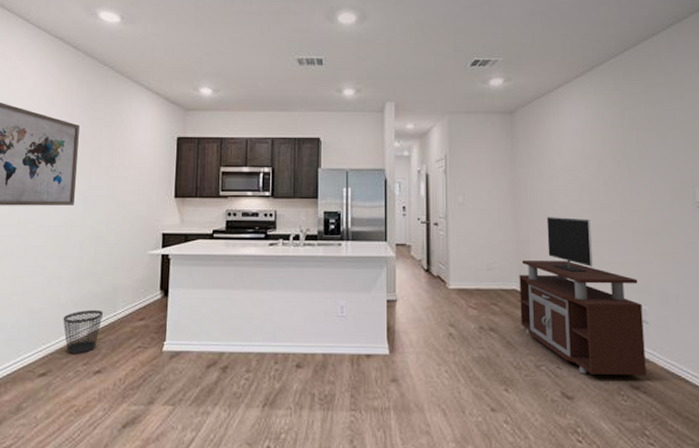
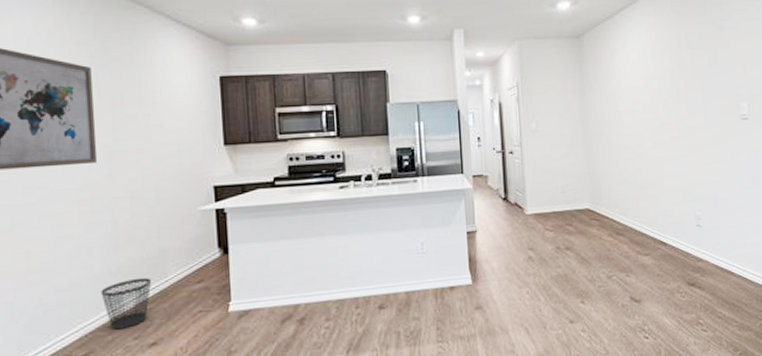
tv stand: present [519,217,646,375] -> none [591,137,700,279]

